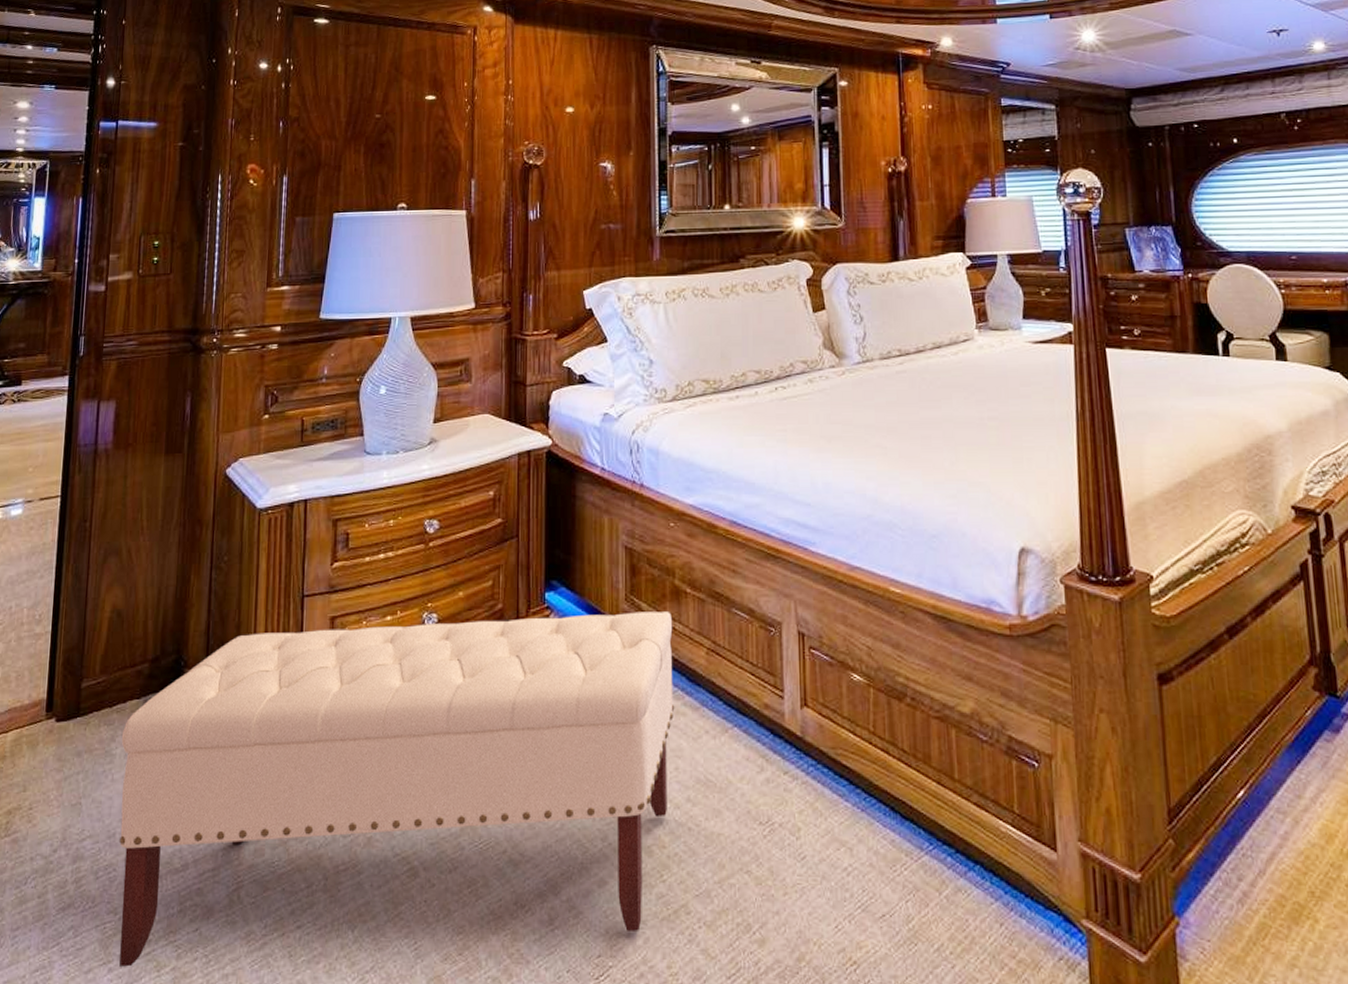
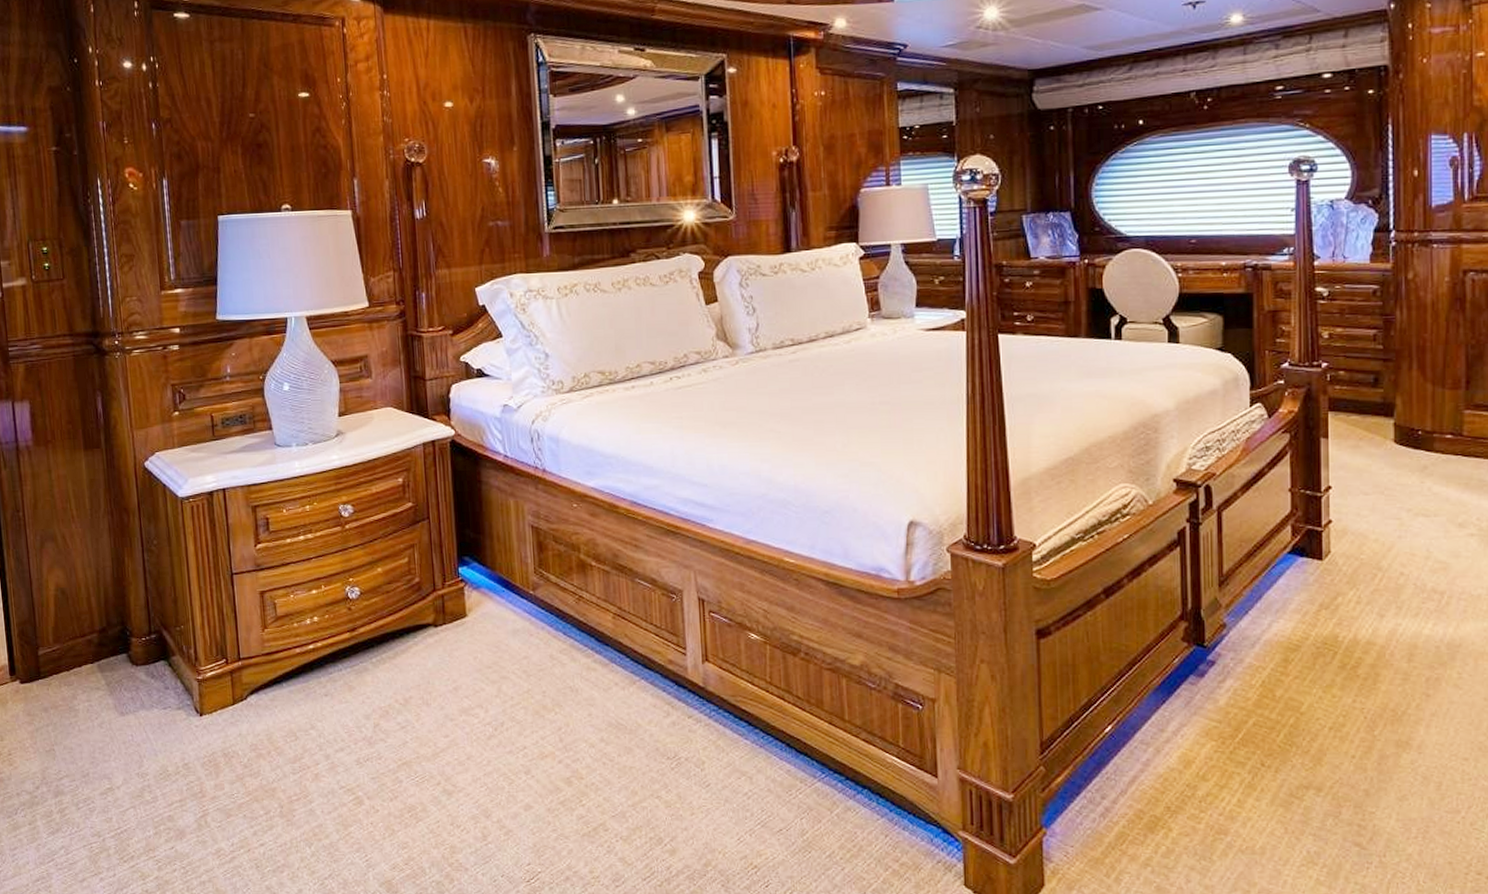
bench: present [119,612,675,967] -> none [81,582,586,877]

